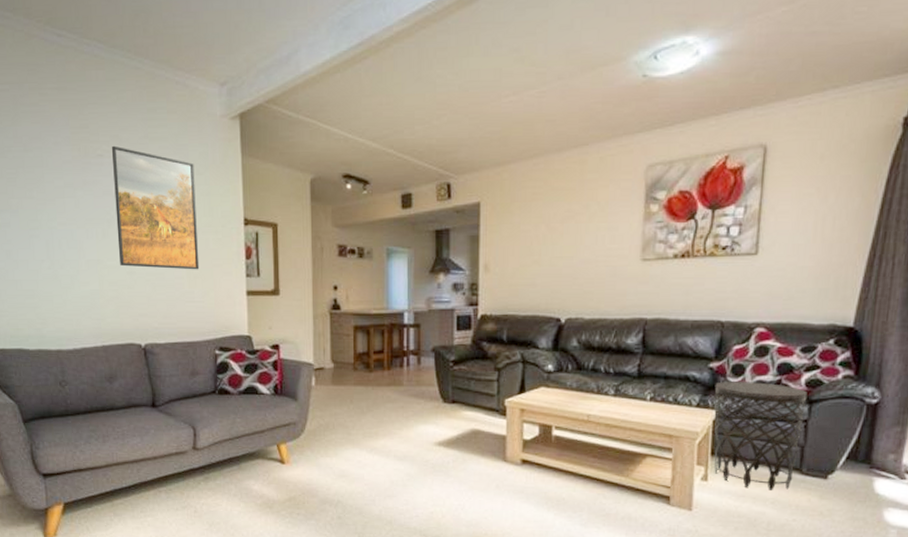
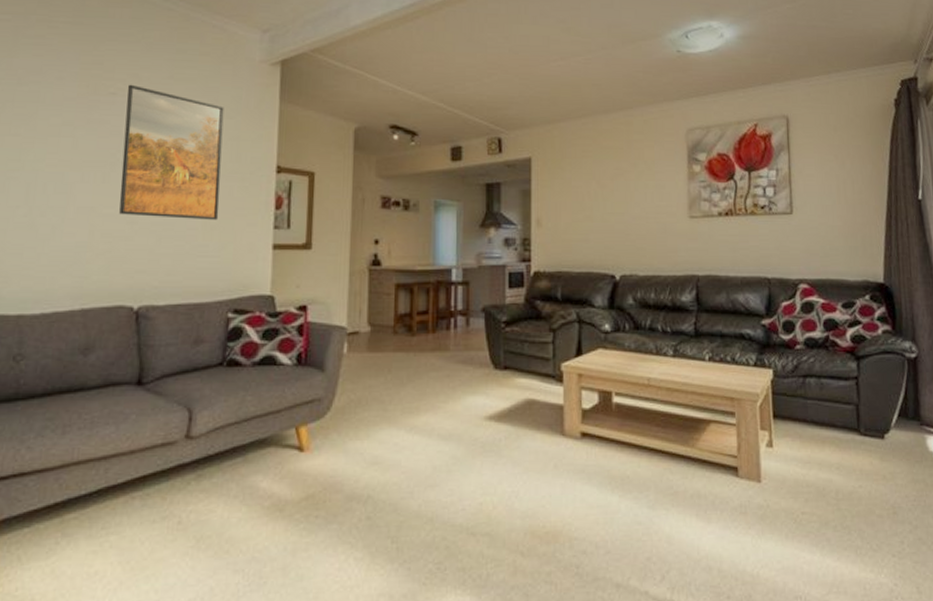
side table: present [714,381,808,490] -> none [769,339,854,454]

